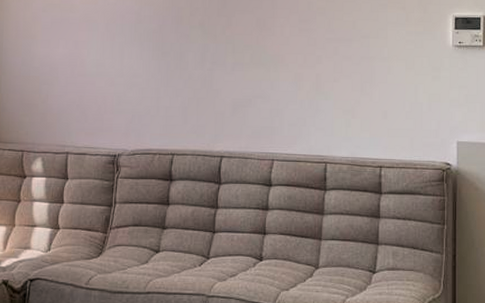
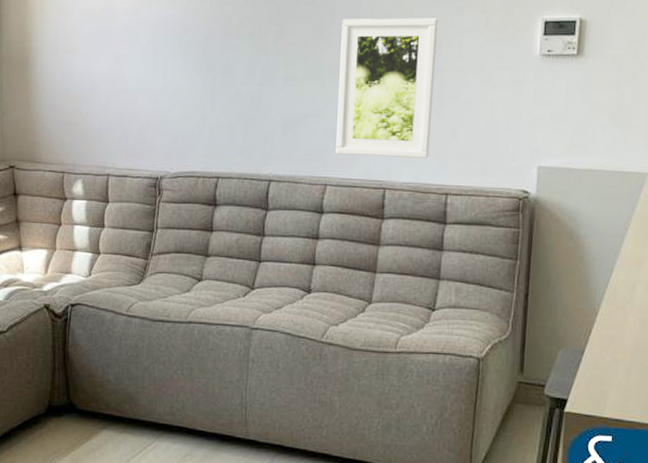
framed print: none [281,12,366,135] -> present [336,18,438,158]

